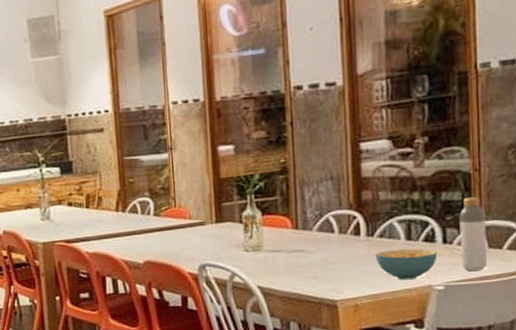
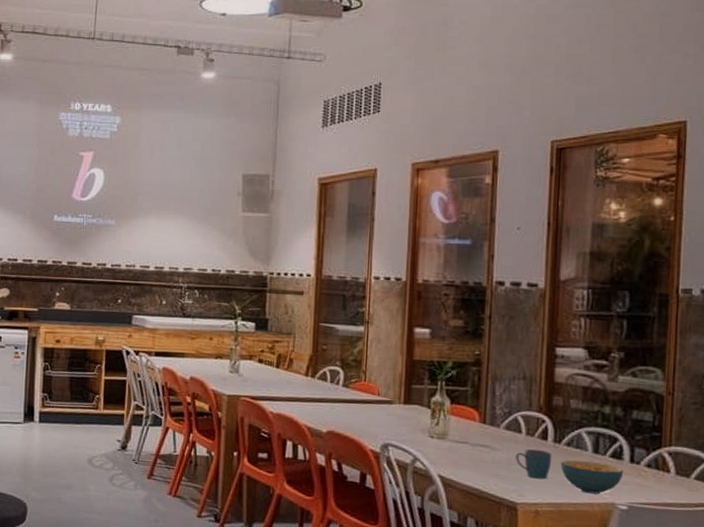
mug: none [330,246,367,274] -> present [515,449,552,479]
bottle: present [459,197,488,272] -> none [646,420,675,497]

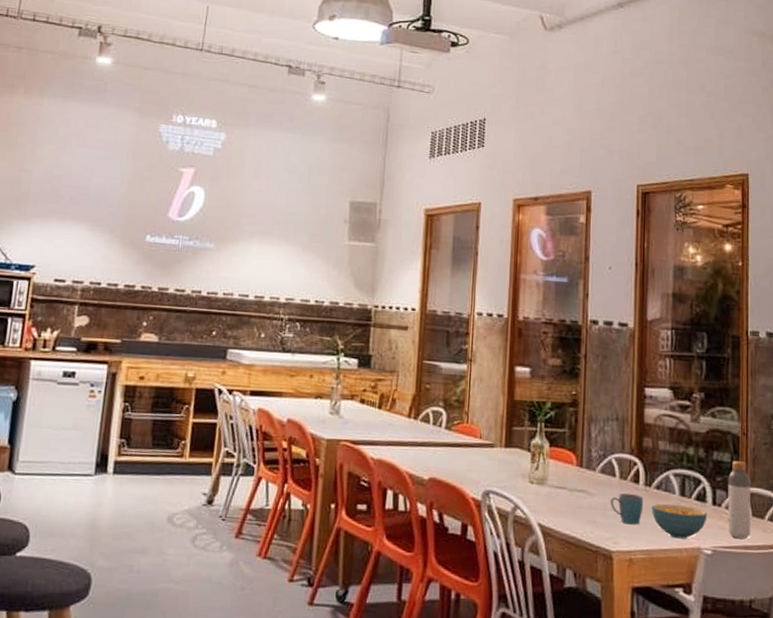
bottle: none [646,420,675,497] -> present [727,461,751,539]

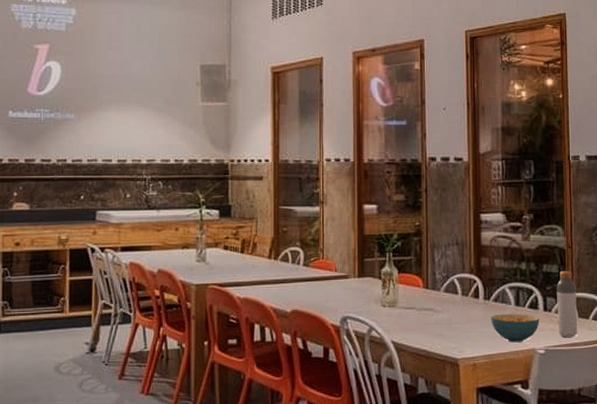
mug: present [610,493,644,525] -> none [454,308,484,335]

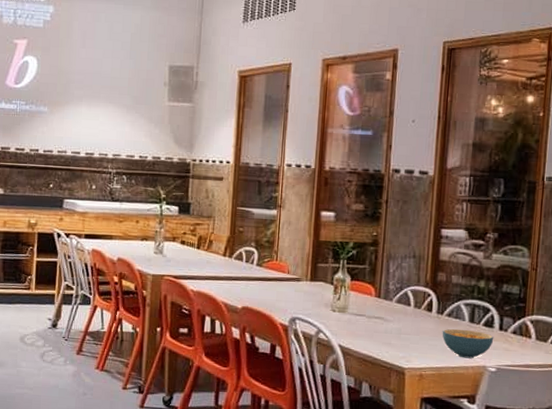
bottle: present [557,271,578,338] -> none [512,292,537,359]

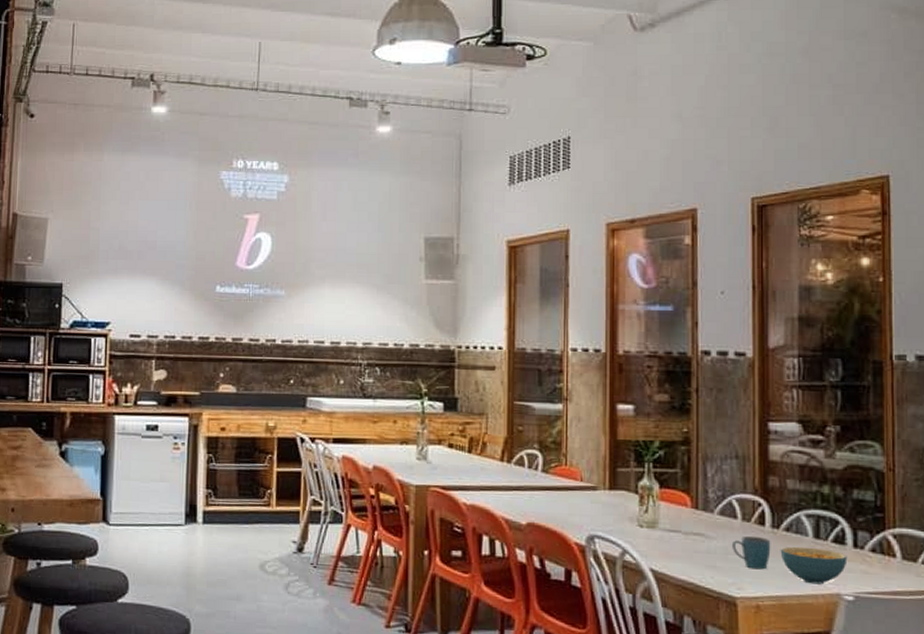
mug: none [404,320,436,347] -> present [731,536,771,570]

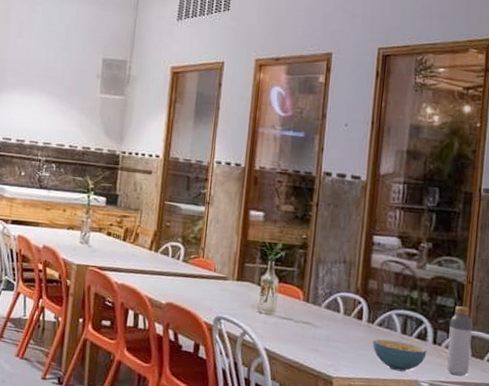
mug: present [731,536,771,570] -> none [333,327,366,356]
bottle: none [872,499,901,585] -> present [446,306,473,376]

